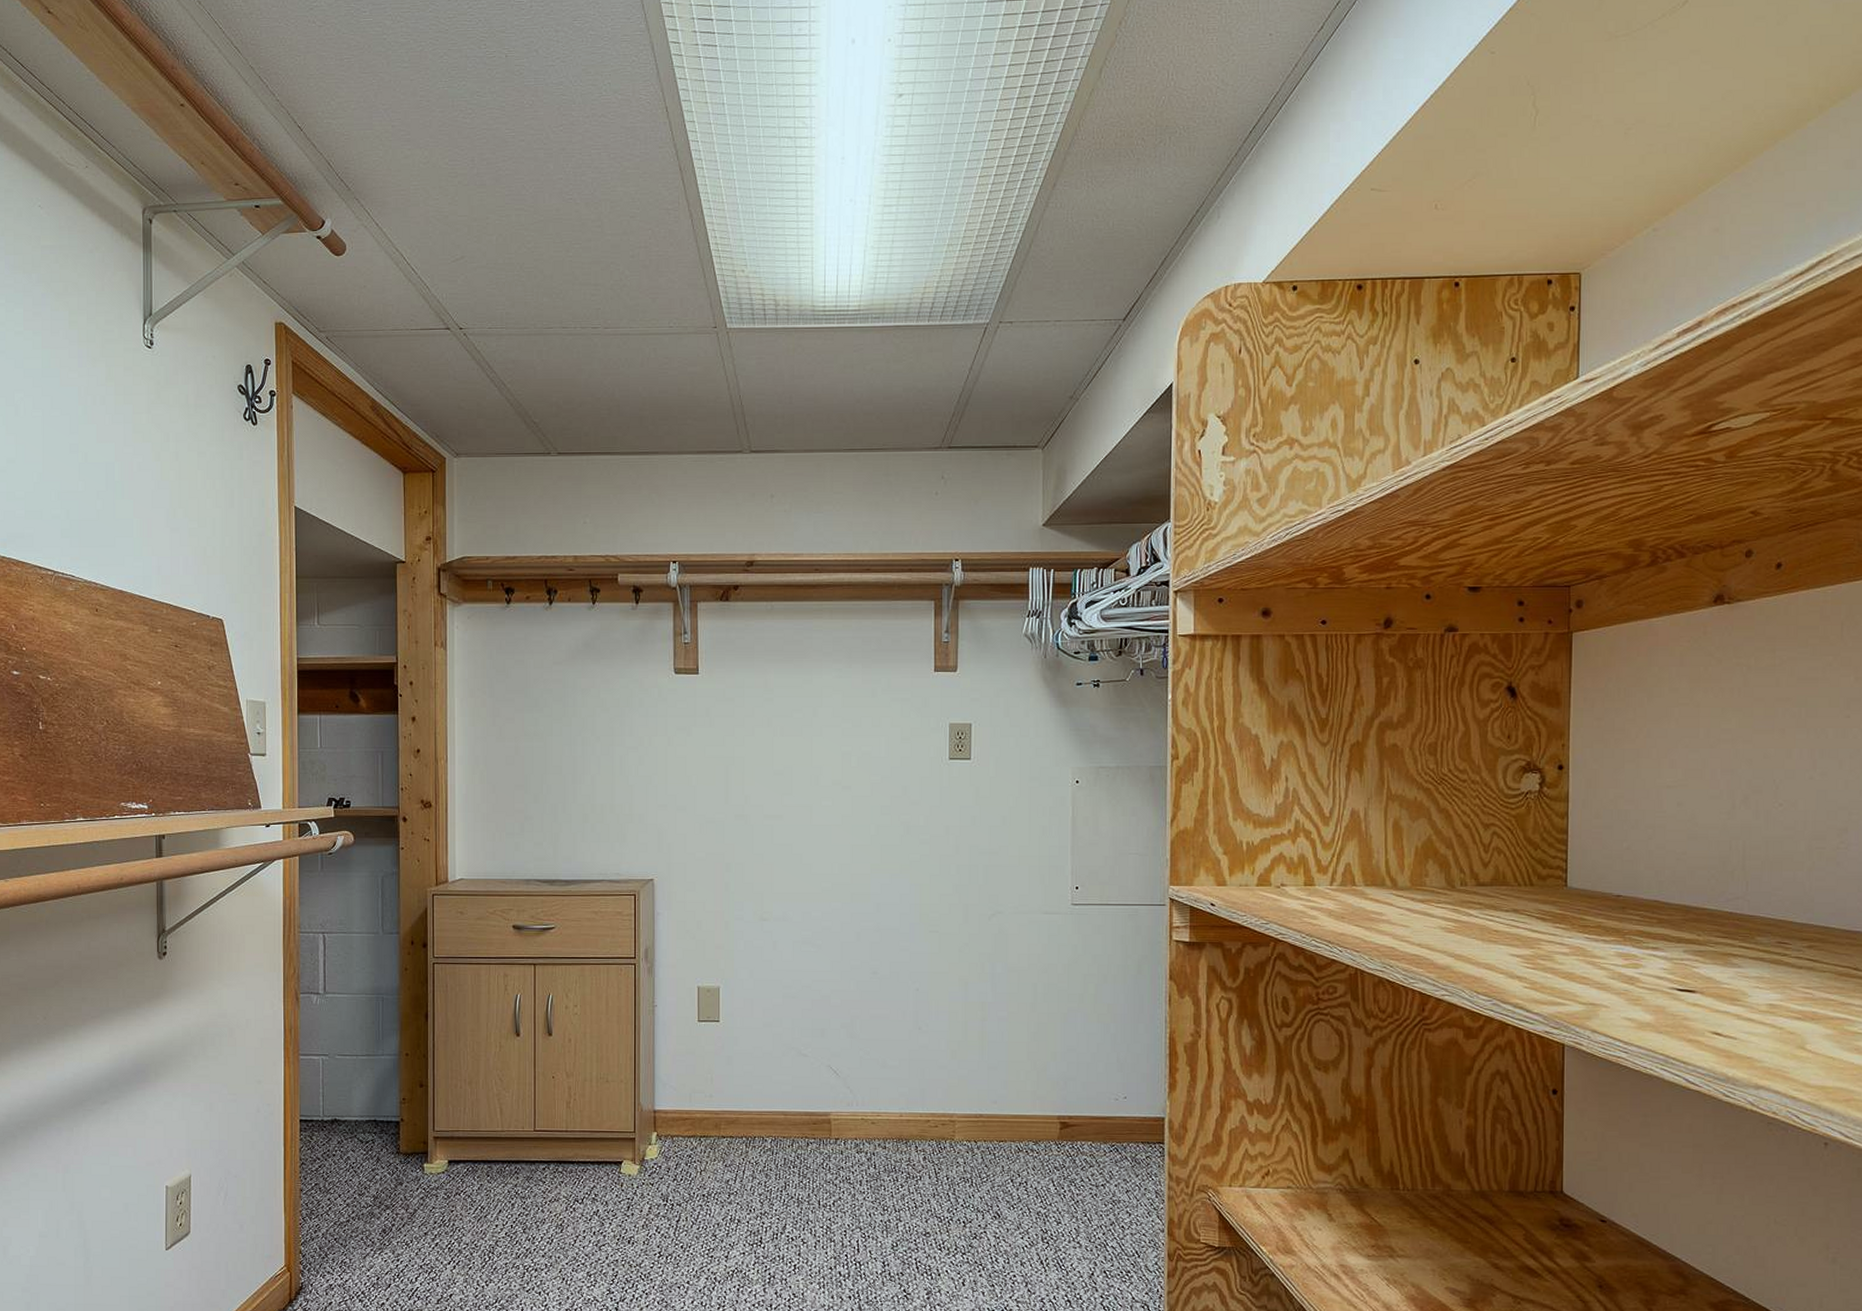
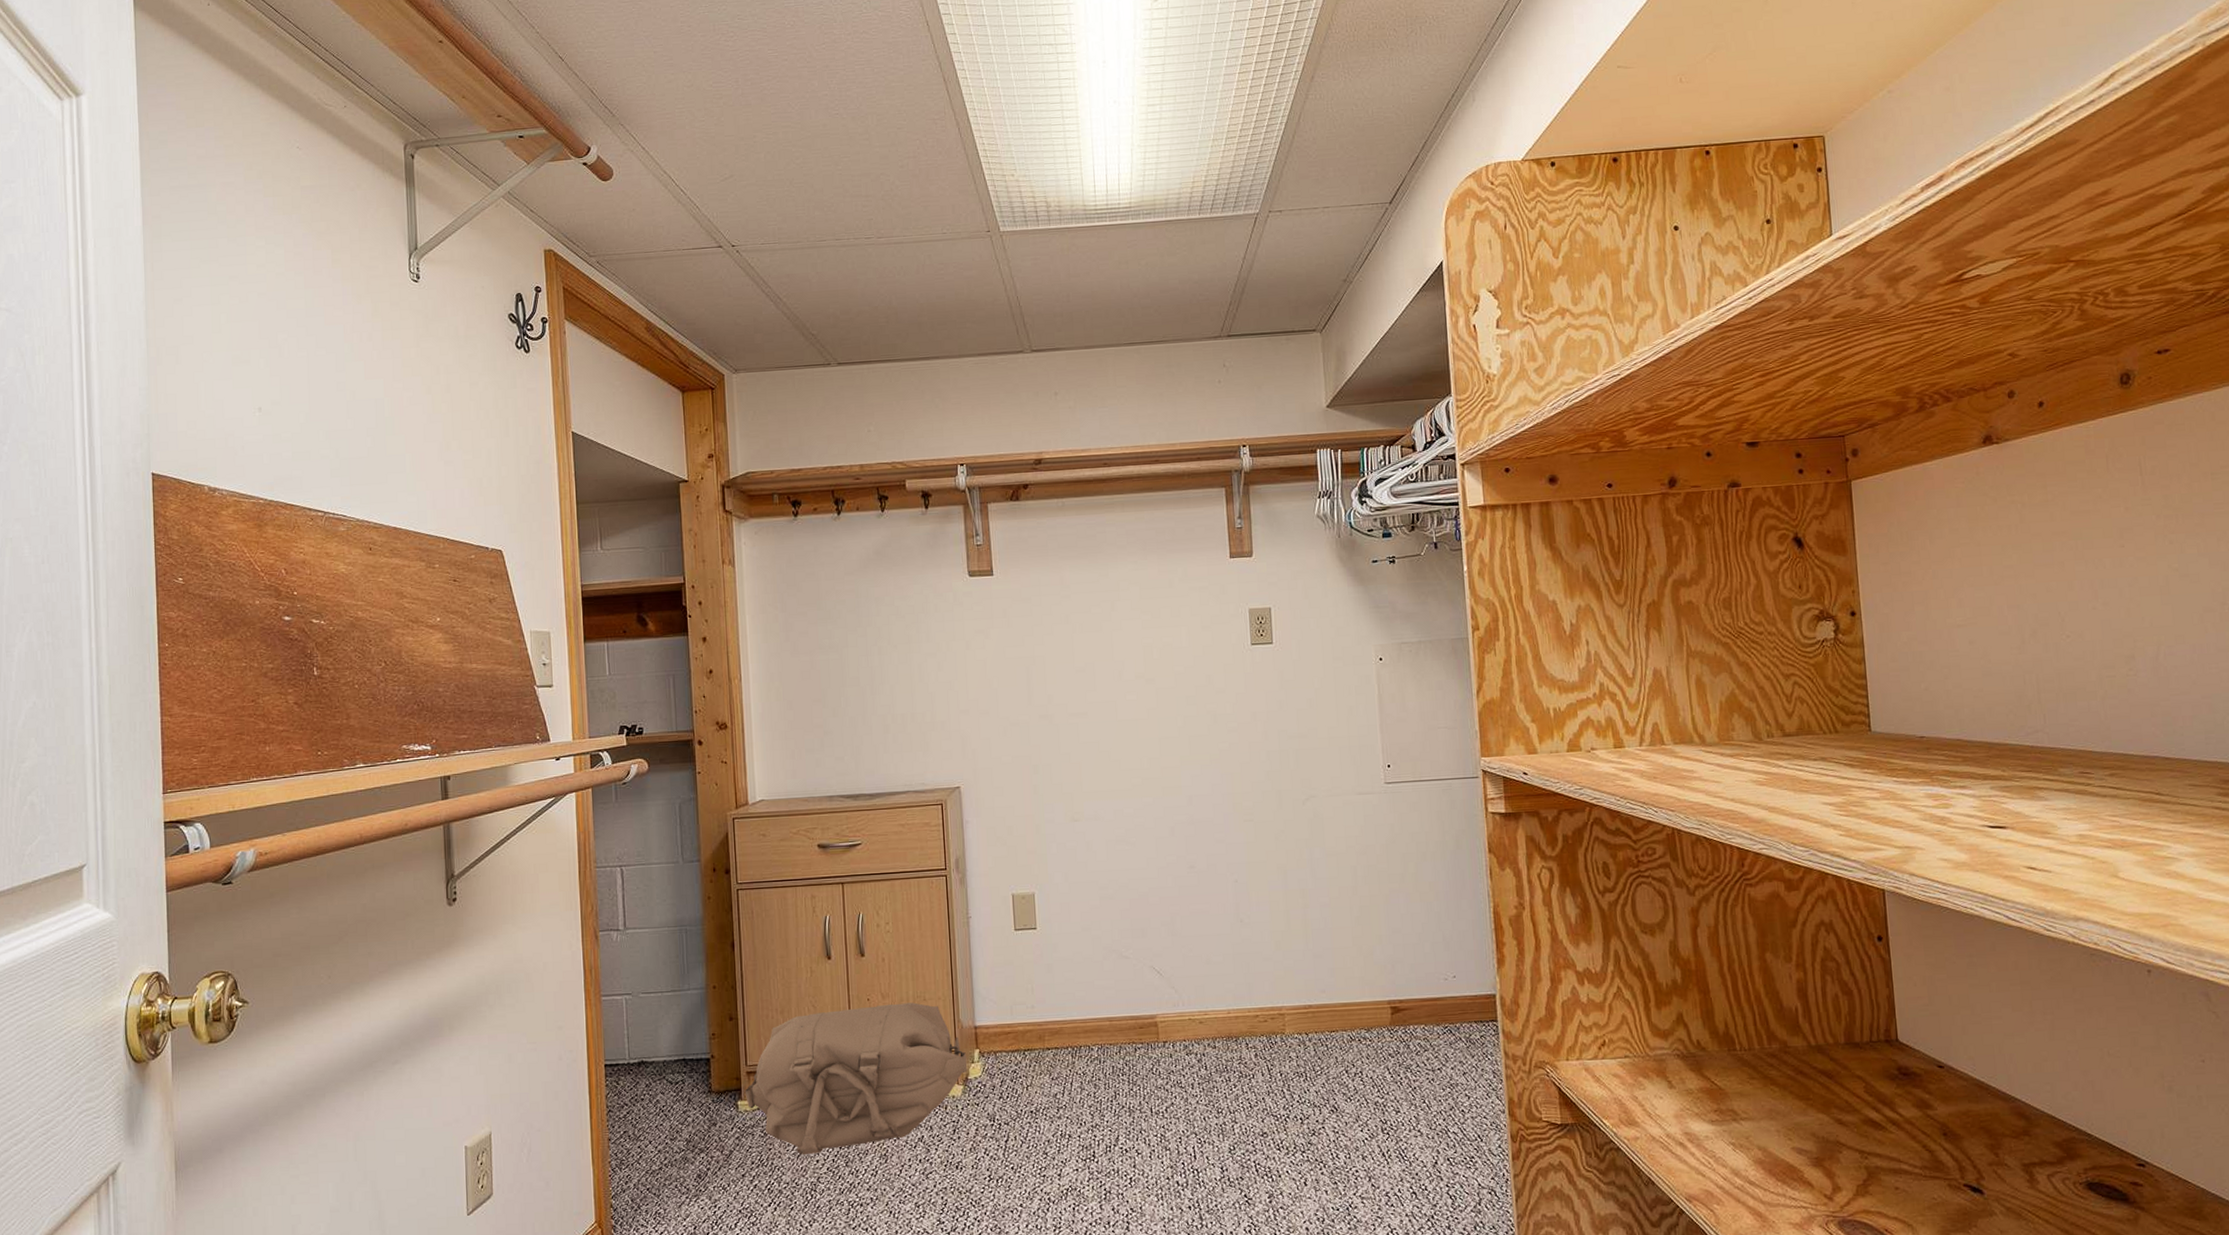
duffel bag: none [430,1083,645,1219] -> present [744,1002,967,1155]

